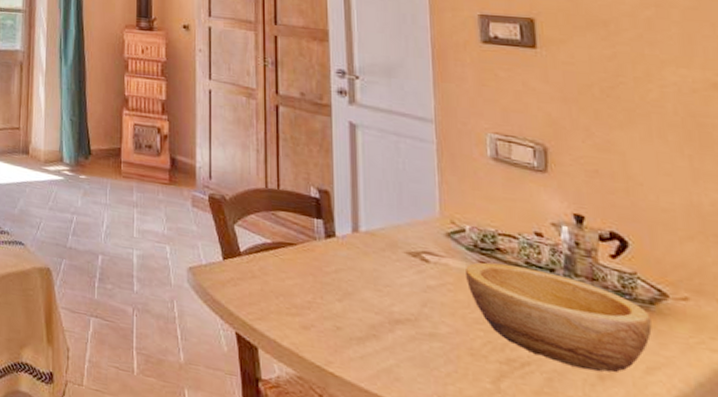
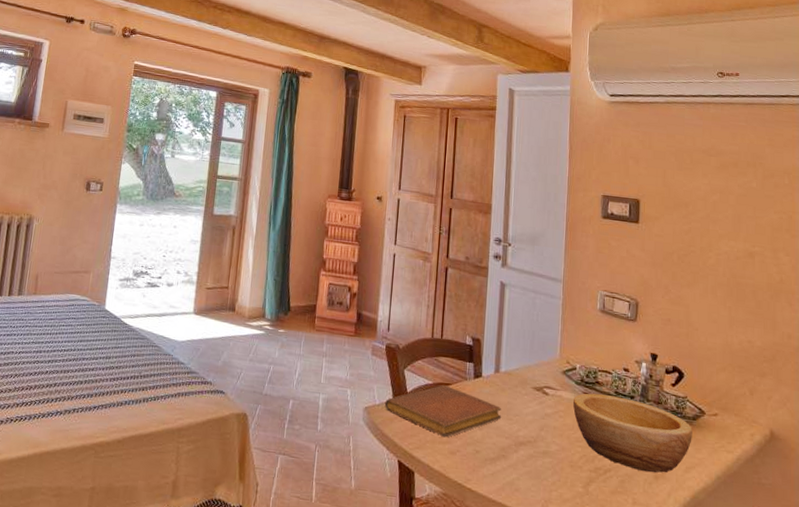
notebook: none [214,244,367,309] -> present [385,385,502,438]

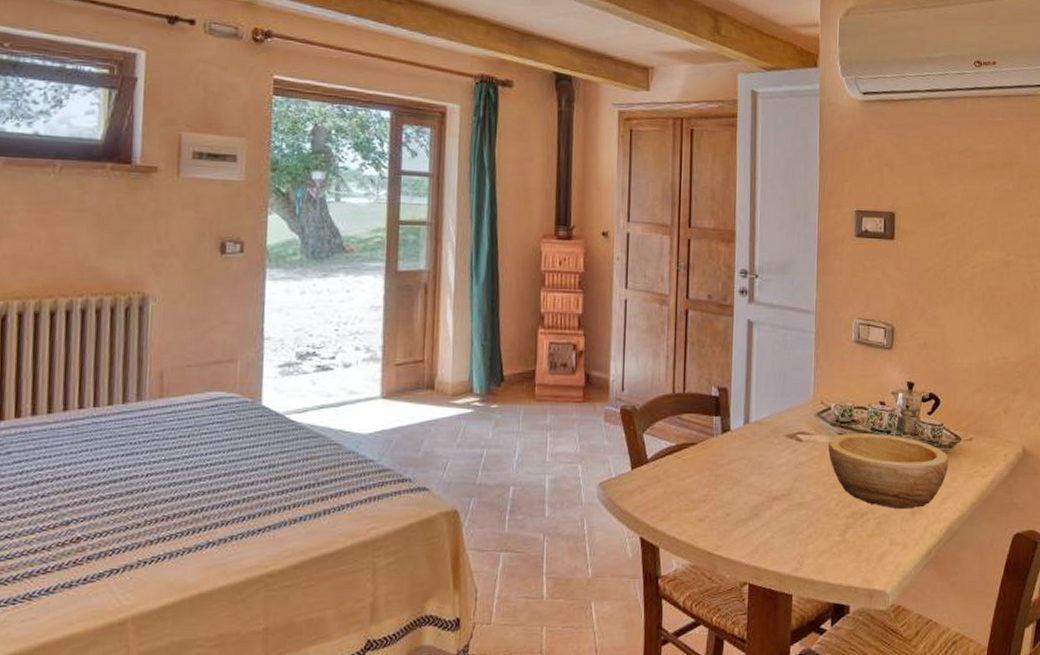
notebook: present [385,385,502,438] -> none [623,446,753,504]

